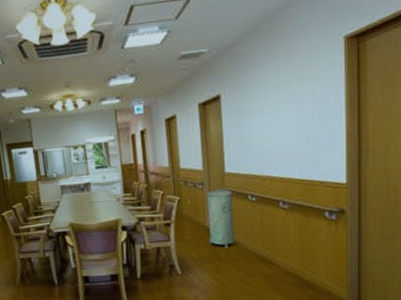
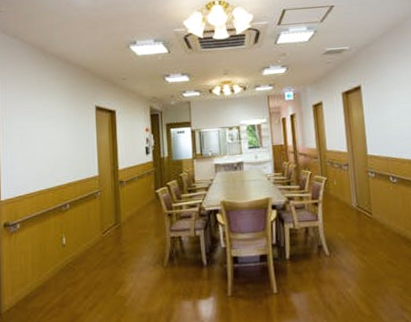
trash can: present [206,188,234,249] -> none [351,169,379,229]

